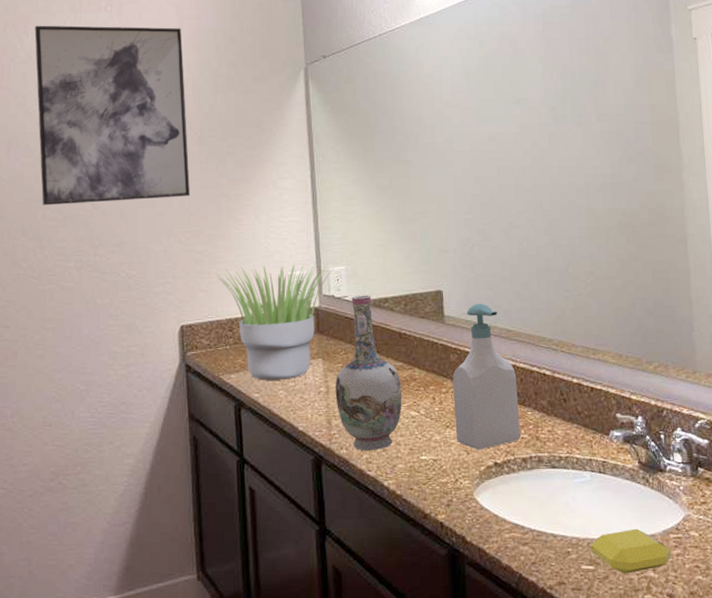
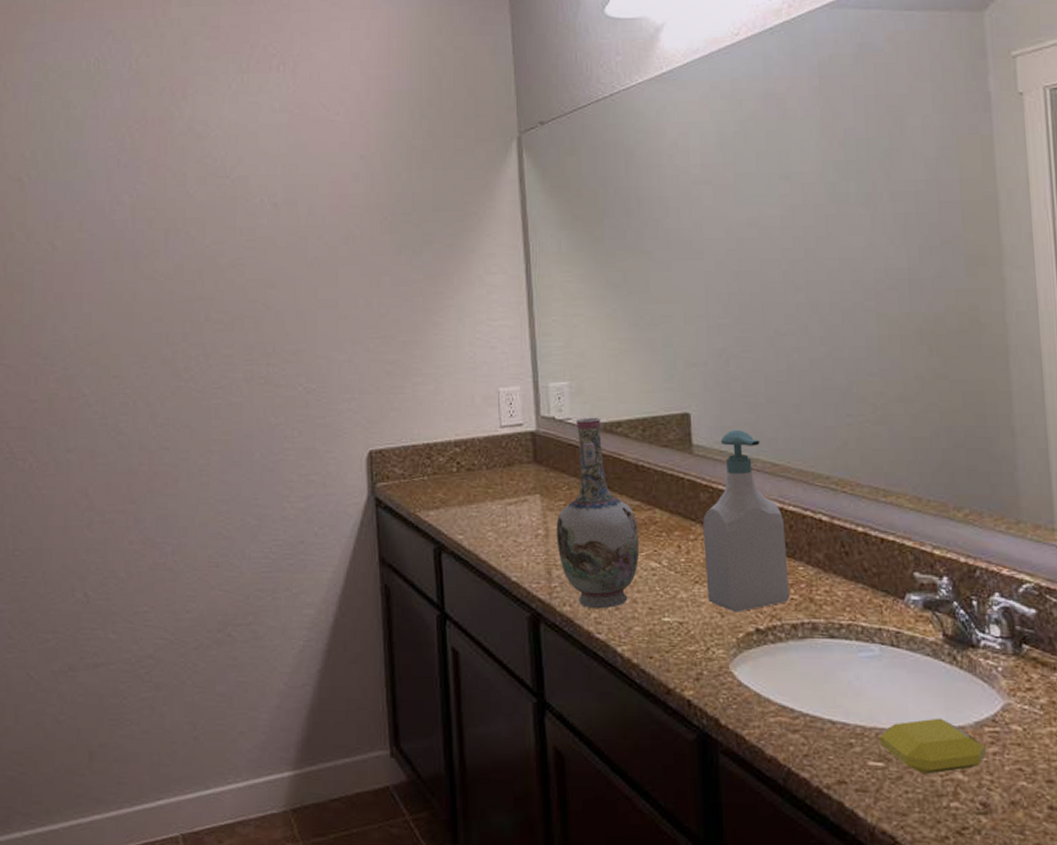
wall art: present [34,25,190,206] -> none [195,89,379,306]
potted plant: present [216,263,335,381] -> none [411,377,555,520]

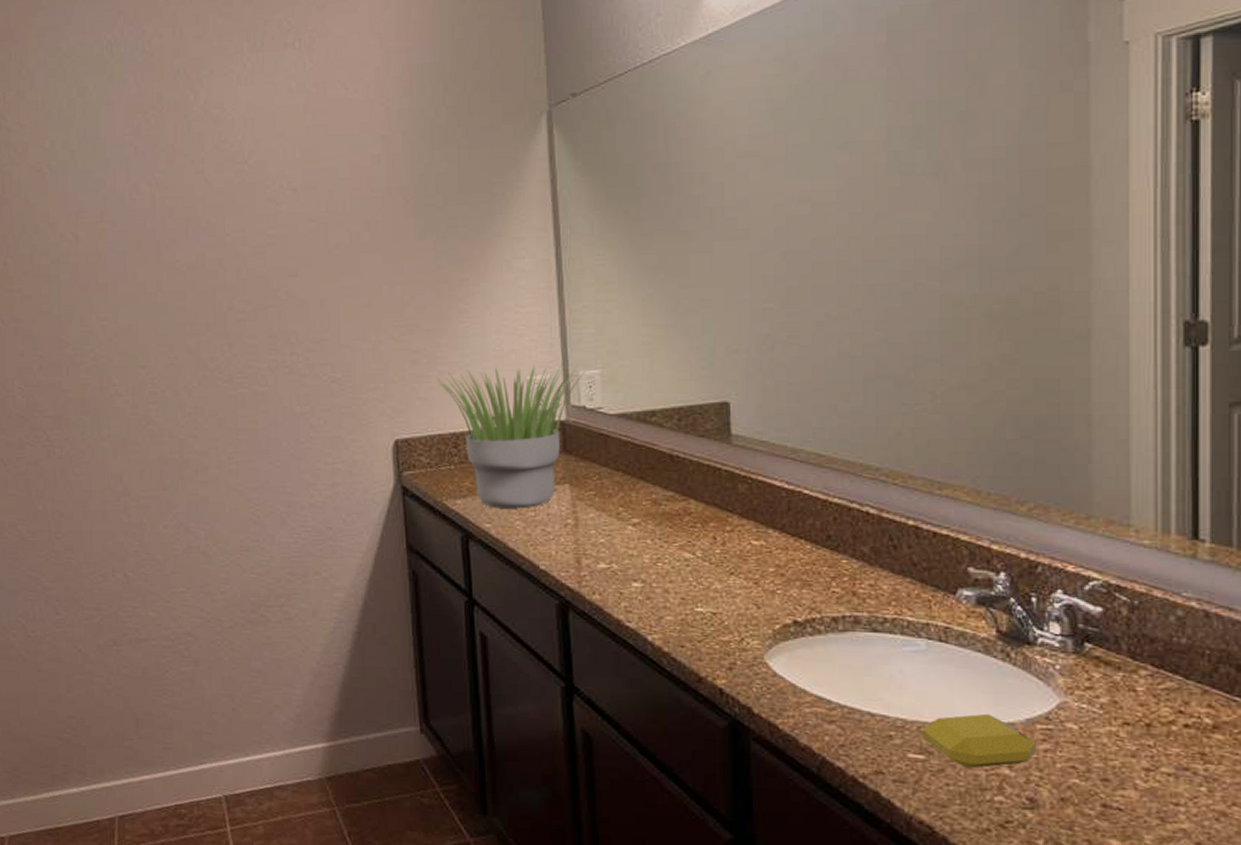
potted plant: none [411,377,555,520] -> present [436,365,586,509]
vase: present [556,417,640,609] -> none [586,406,673,599]
soap bottle: present [703,430,789,612] -> none [740,420,831,604]

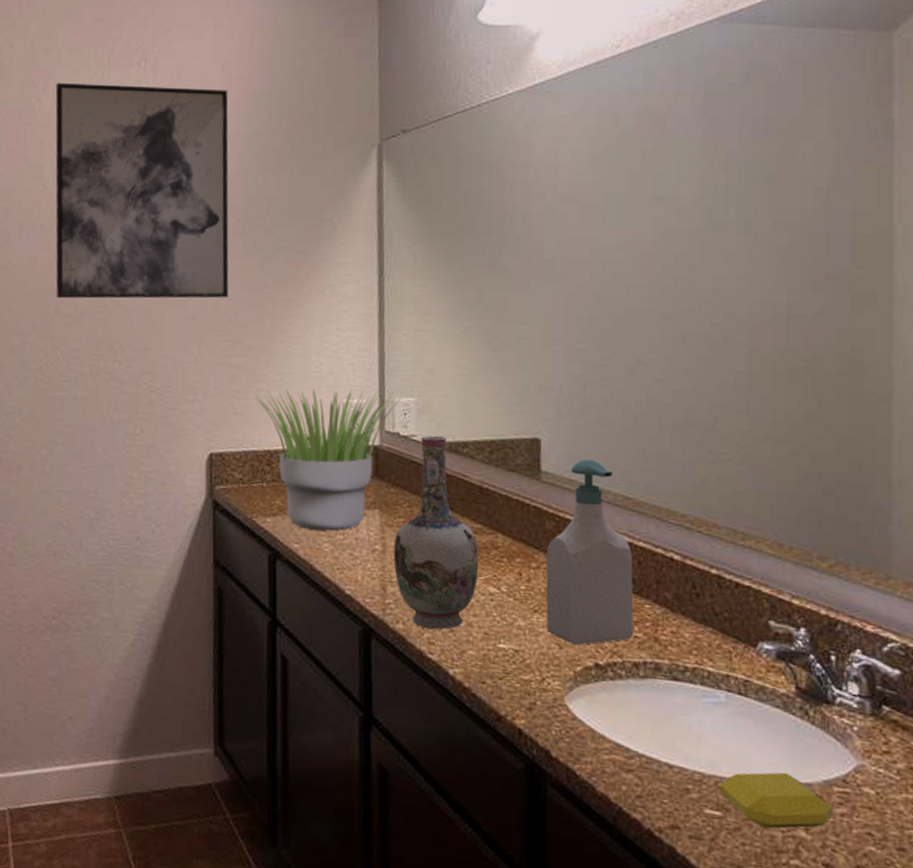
wall art: none [209,65,402,295] -> present [55,82,229,299]
vase: none [586,406,673,599] -> present [393,435,479,630]
soap bottle: none [740,420,831,604] -> present [545,459,634,646]

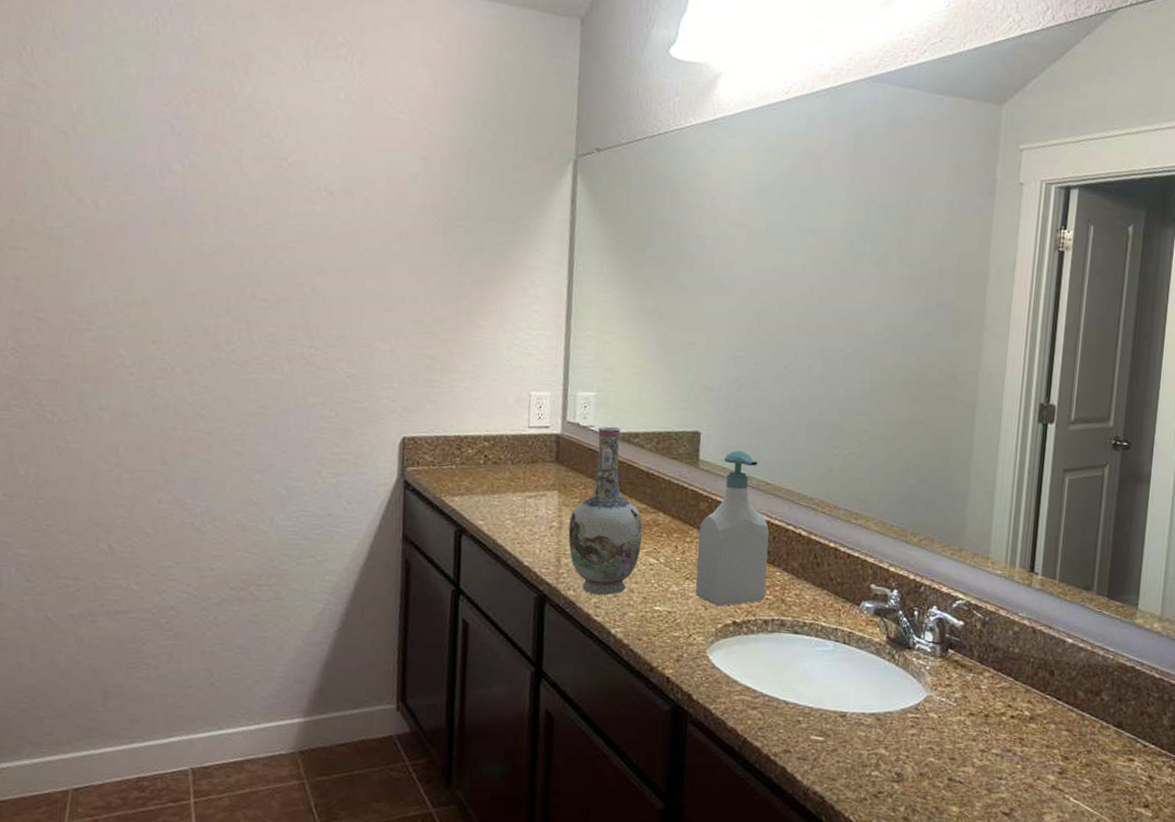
wall art: present [55,82,229,299] -> none [252,67,434,293]
potted plant: present [254,388,402,531] -> none [448,380,583,510]
soap bar: present [719,772,833,829] -> none [823,704,907,749]

